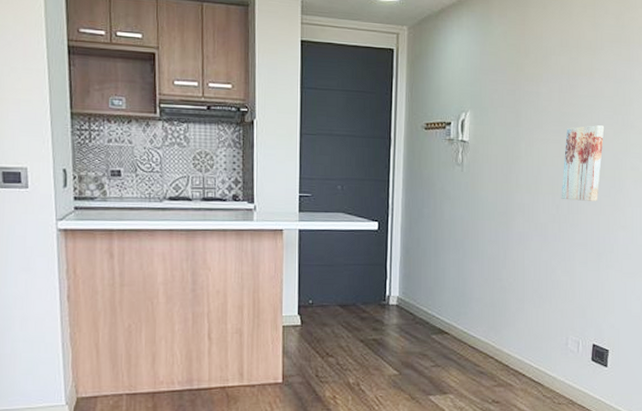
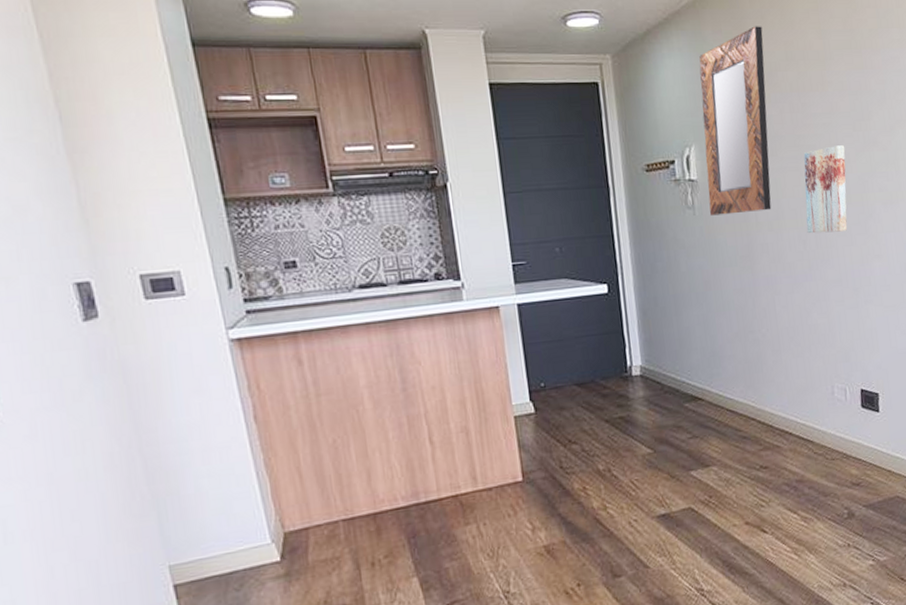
home mirror: none [477,14,543,175] -> present [699,26,772,216]

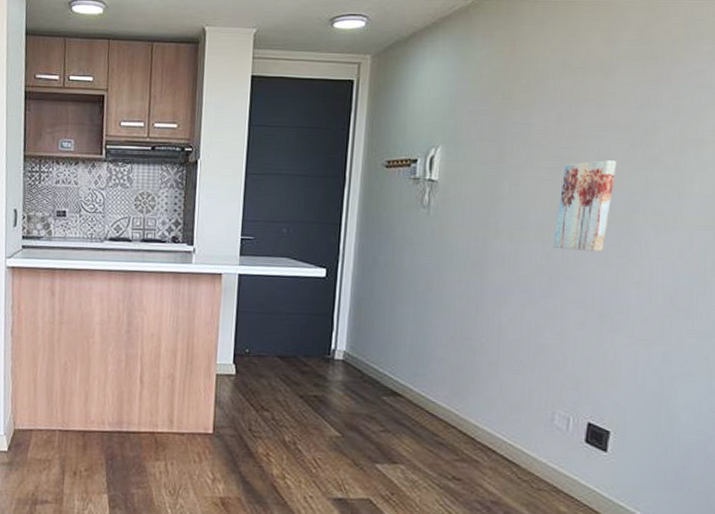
home mirror: present [699,26,772,216] -> none [446,32,540,219]

